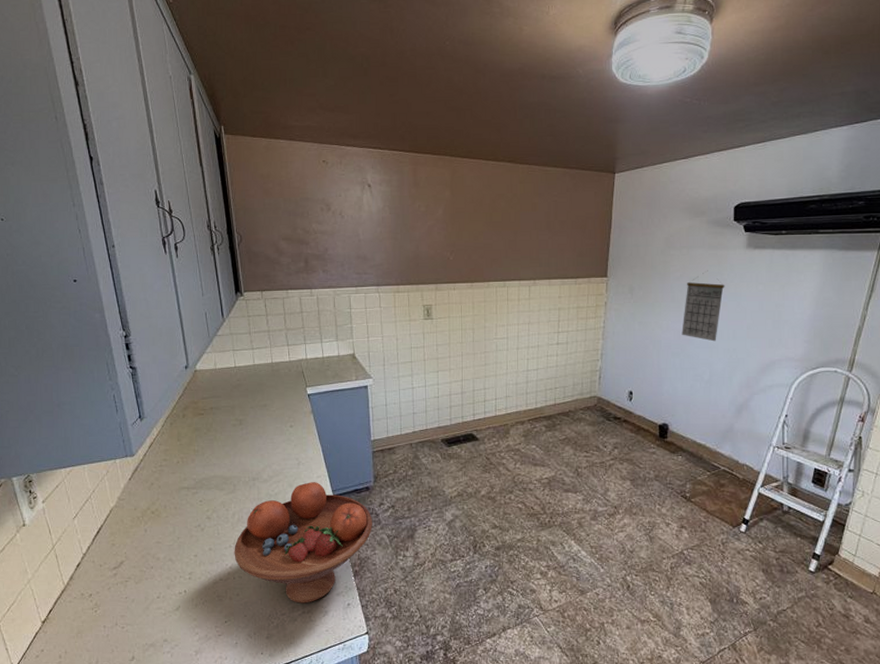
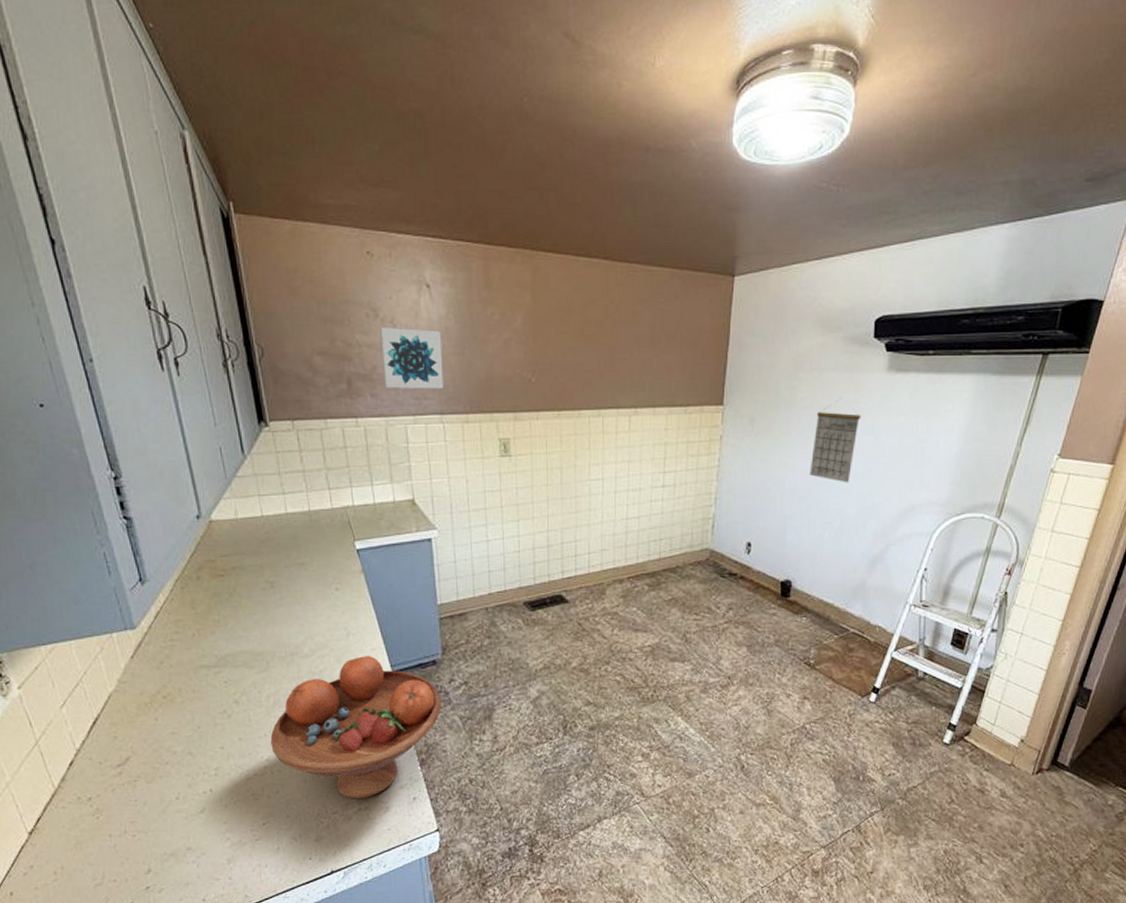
wall art: none [332,218,380,266] -> present [380,327,444,390]

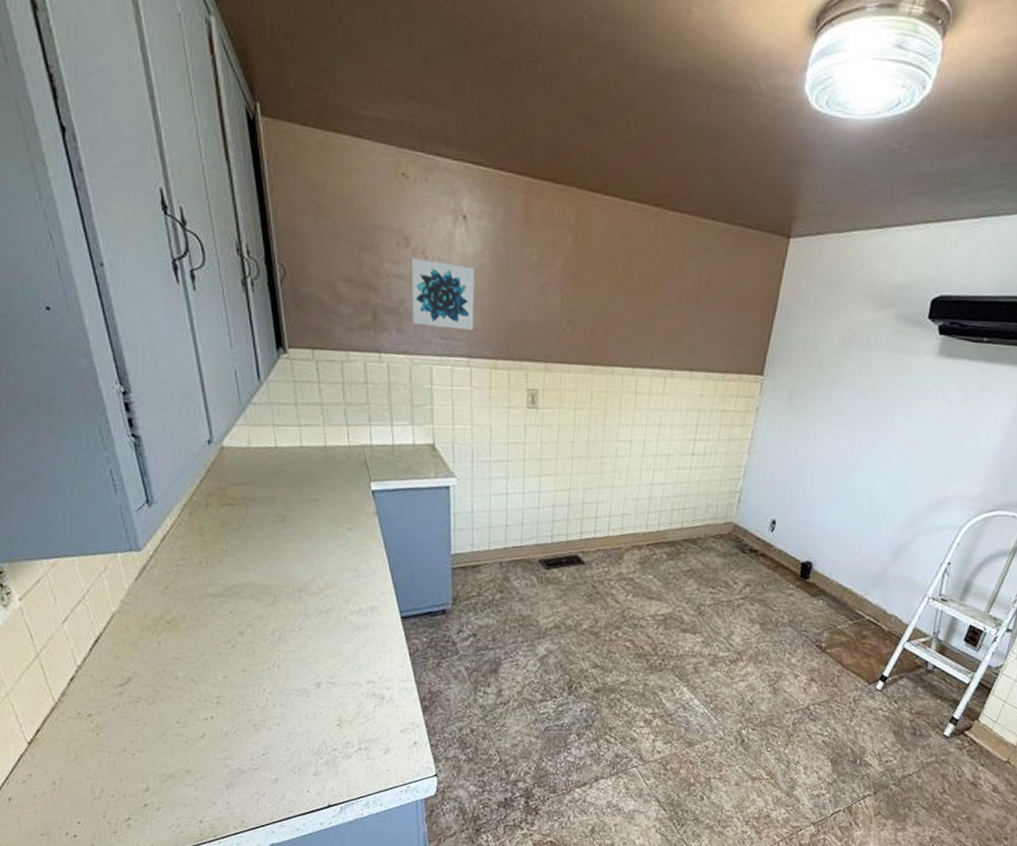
fruit bowl: present [270,656,441,799] -> none [274,599,448,739]
calendar: present [809,398,861,483] -> none [844,379,905,469]

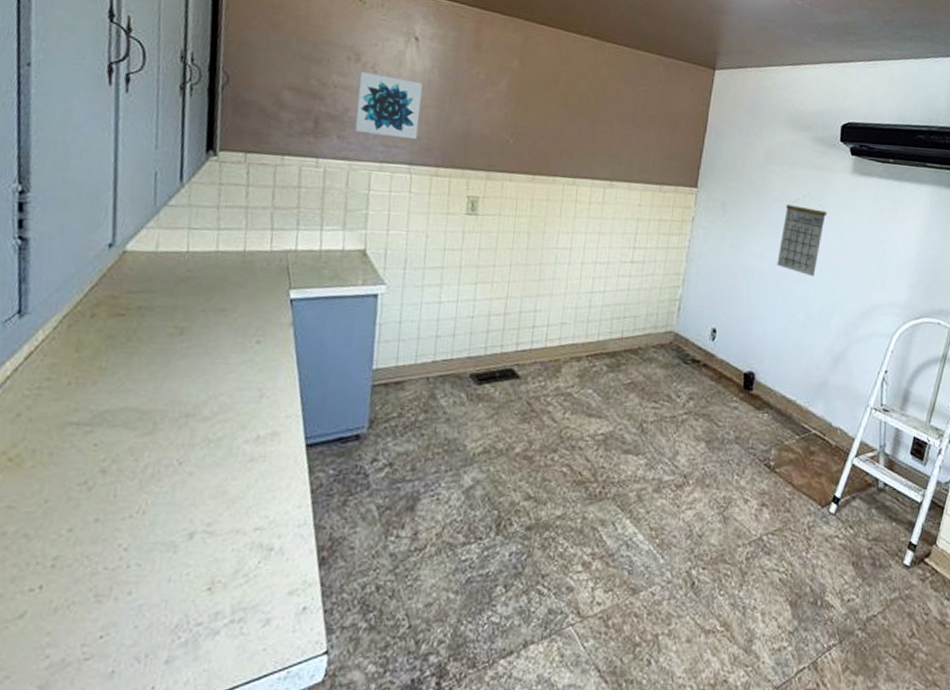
calendar: none [844,379,905,469] -> present [777,193,827,277]

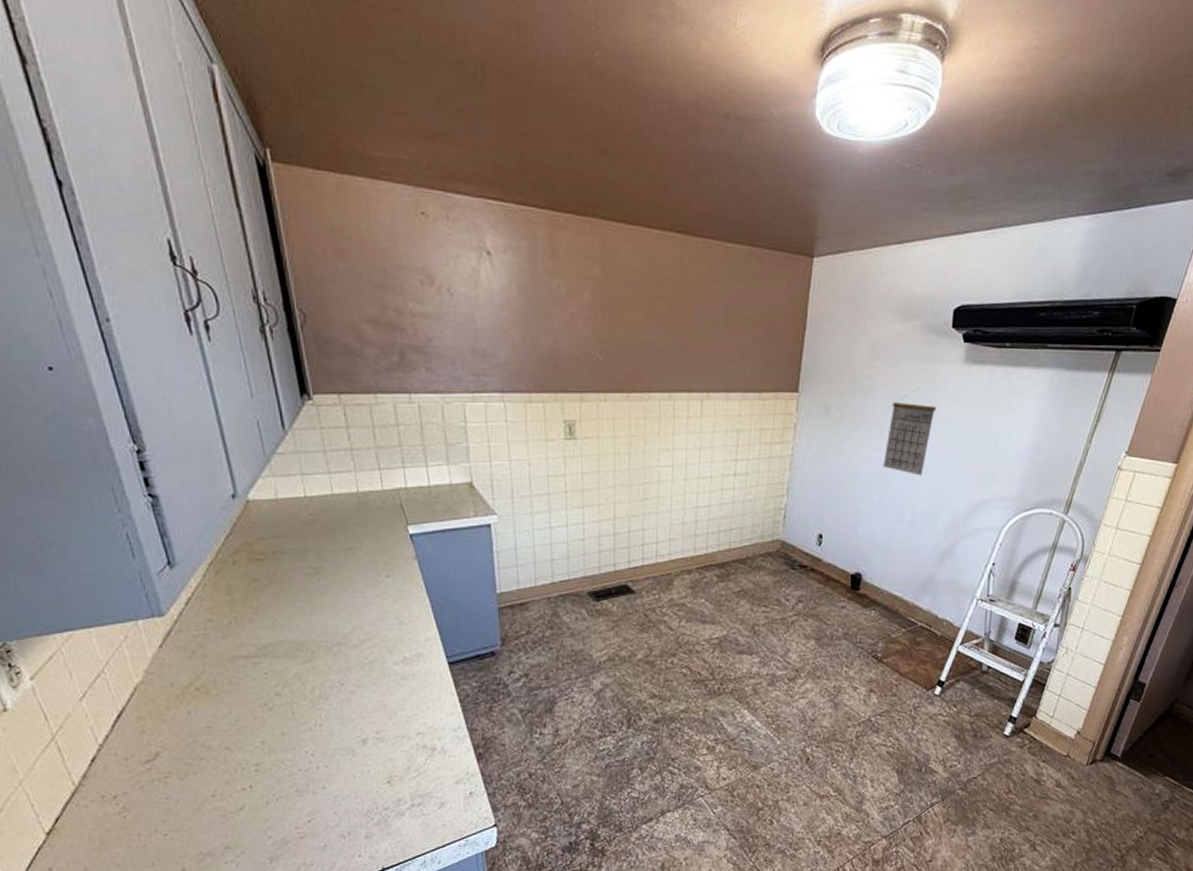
wall art: present [354,71,423,140] -> none [436,295,505,366]

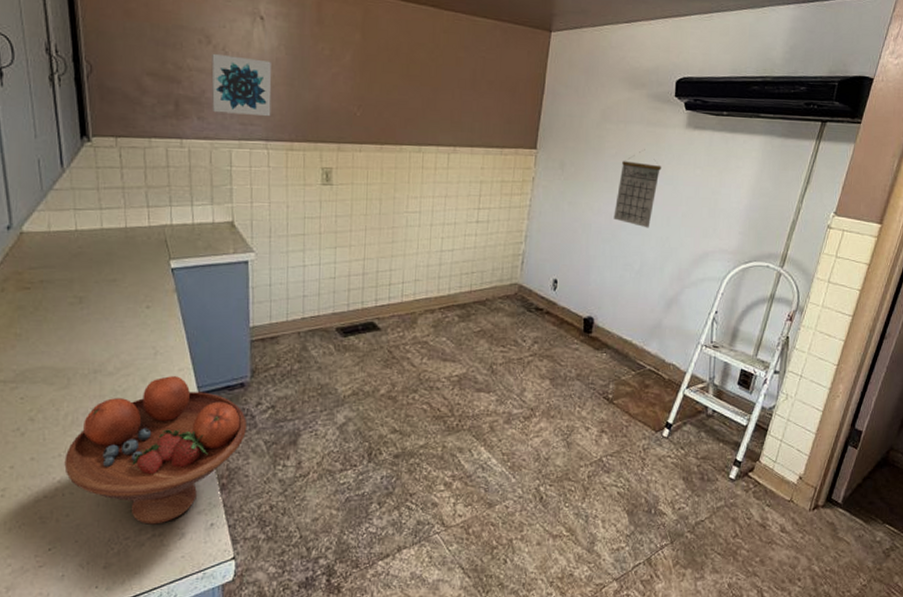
fruit bowl: none [315,646,500,795] -> present [64,376,246,525]
wall art: none [436,295,505,366] -> present [211,53,272,117]

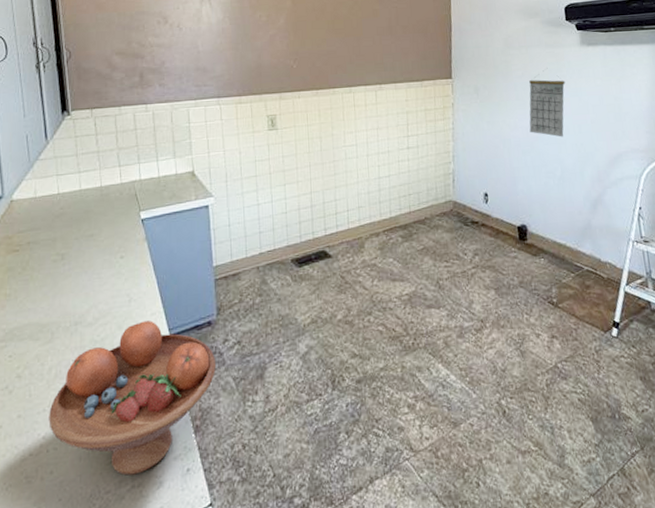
wall art: present [211,53,272,117] -> none [169,30,221,79]

